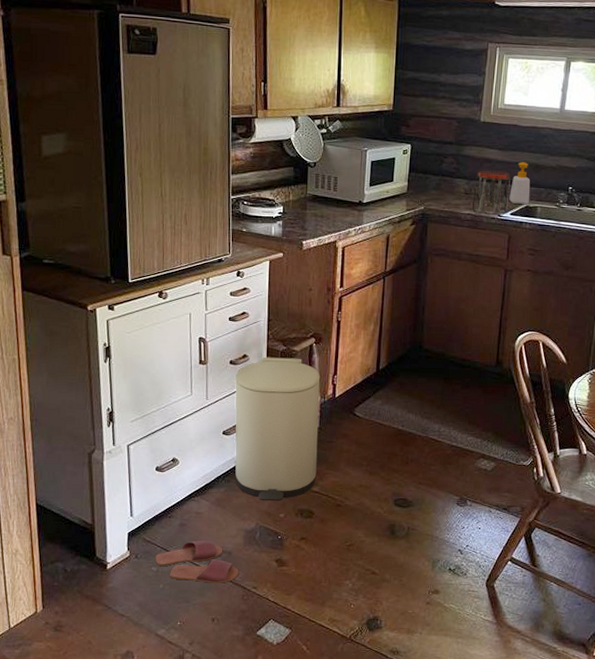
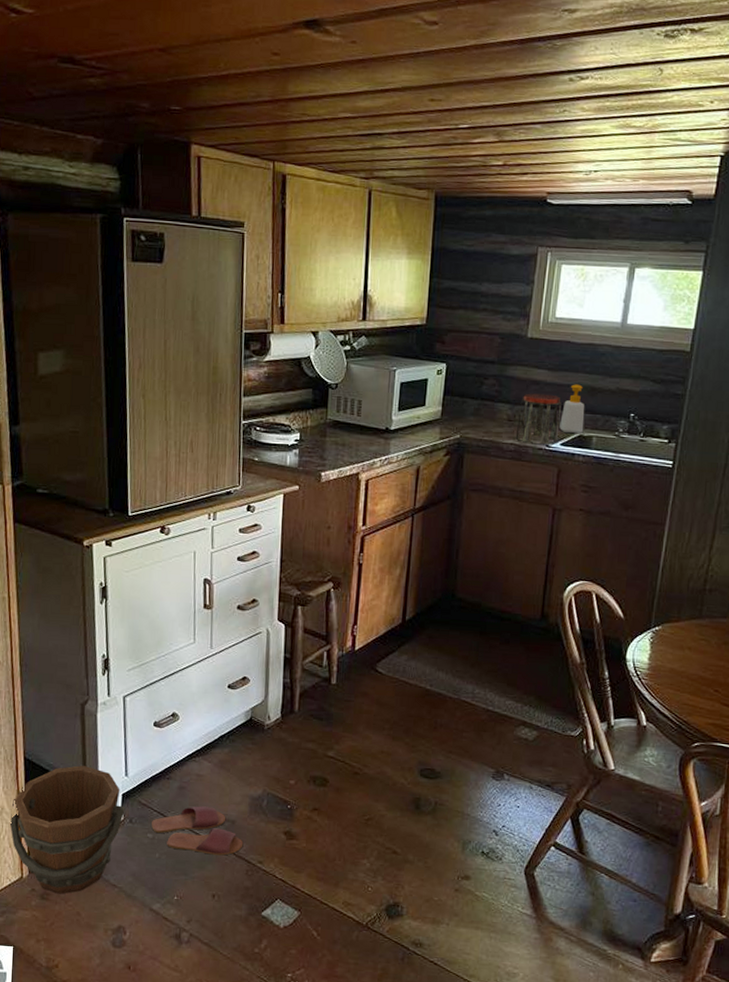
bucket: none [24,509,131,626] -> present [10,765,125,894]
pedal bin: present [235,357,321,502] -> none [241,602,339,766]

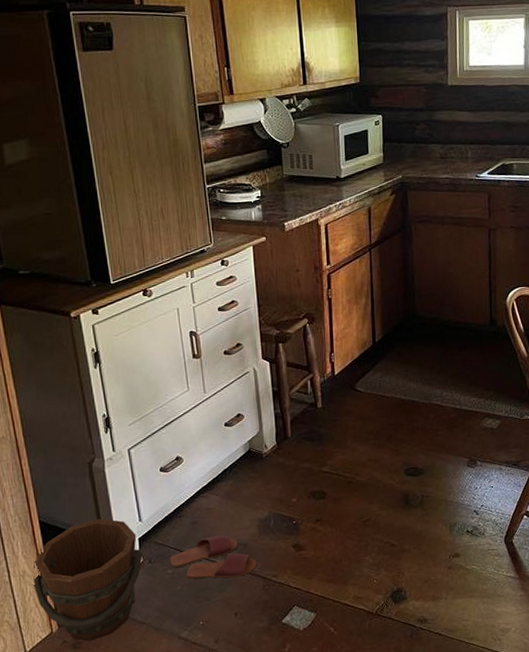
jar: present [515,393,561,445] -> none [449,132,485,176]
soap bottle: present [559,384,585,434] -> none [484,121,505,164]

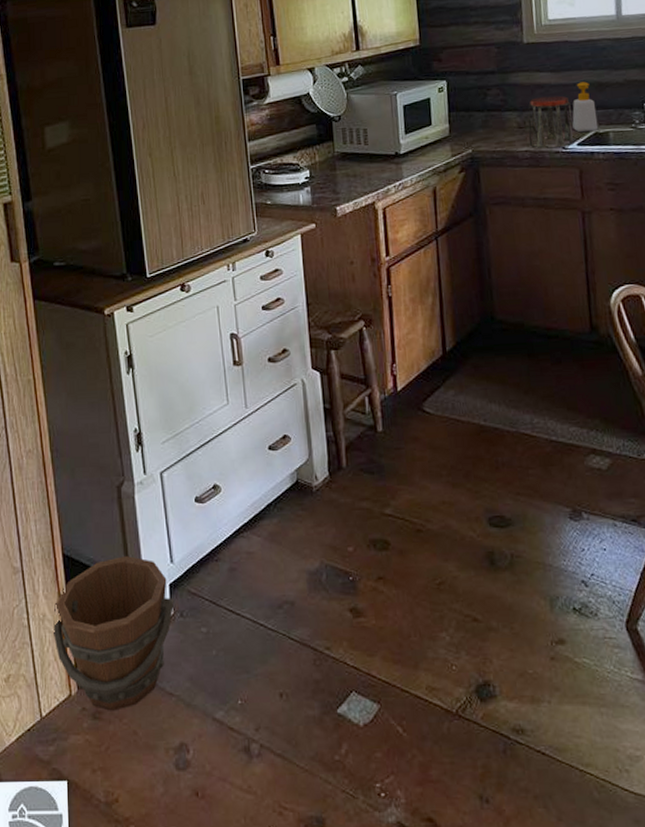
slippers: present [170,535,258,579] -> none [204,588,307,645]
jar: none [449,132,485,176] -> present [528,95,573,149]
soap bottle: none [484,121,505,164] -> present [572,81,599,133]

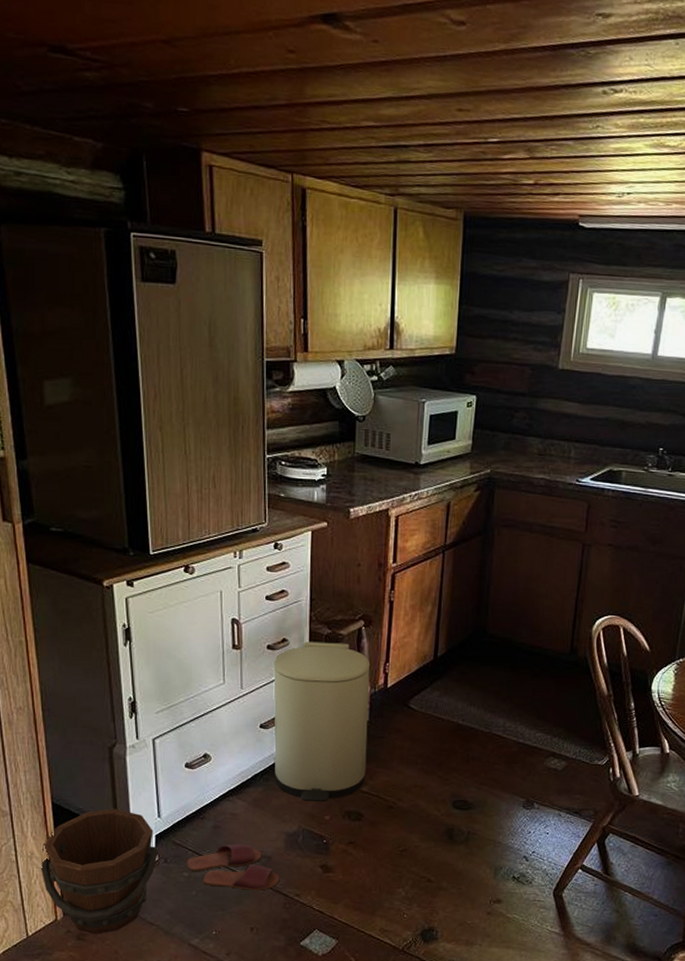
slippers: none [204,588,307,645] -> present [187,844,280,891]
pedal bin: none [276,347,387,532] -> present [273,641,371,803]
jar: present [528,95,573,149] -> none [546,426,592,480]
soap bottle: present [572,81,599,133] -> none [590,417,615,469]

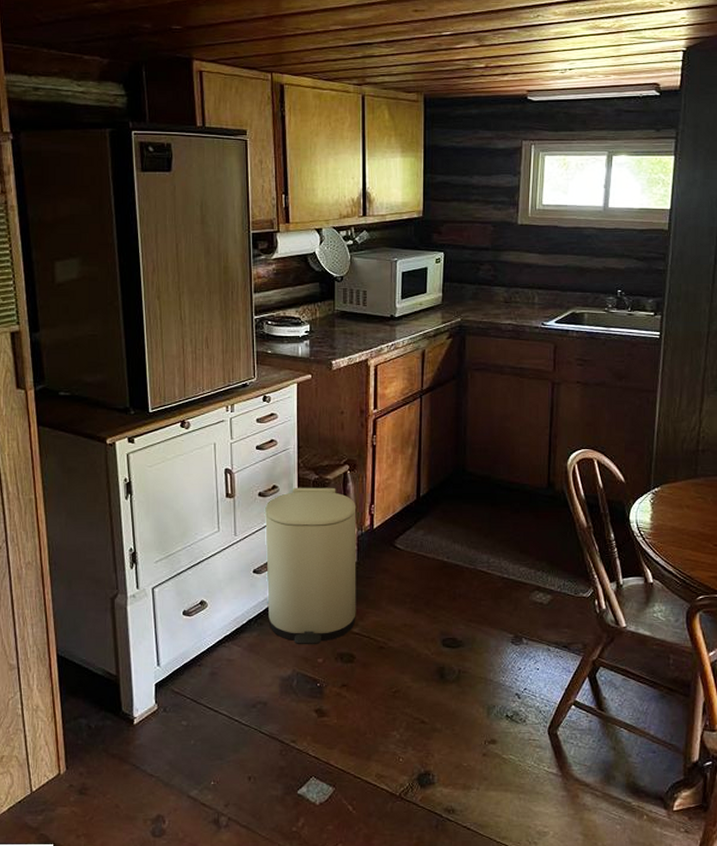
bucket: present [41,809,160,934] -> none [46,659,159,788]
slippers: present [187,844,280,891] -> none [185,690,276,738]

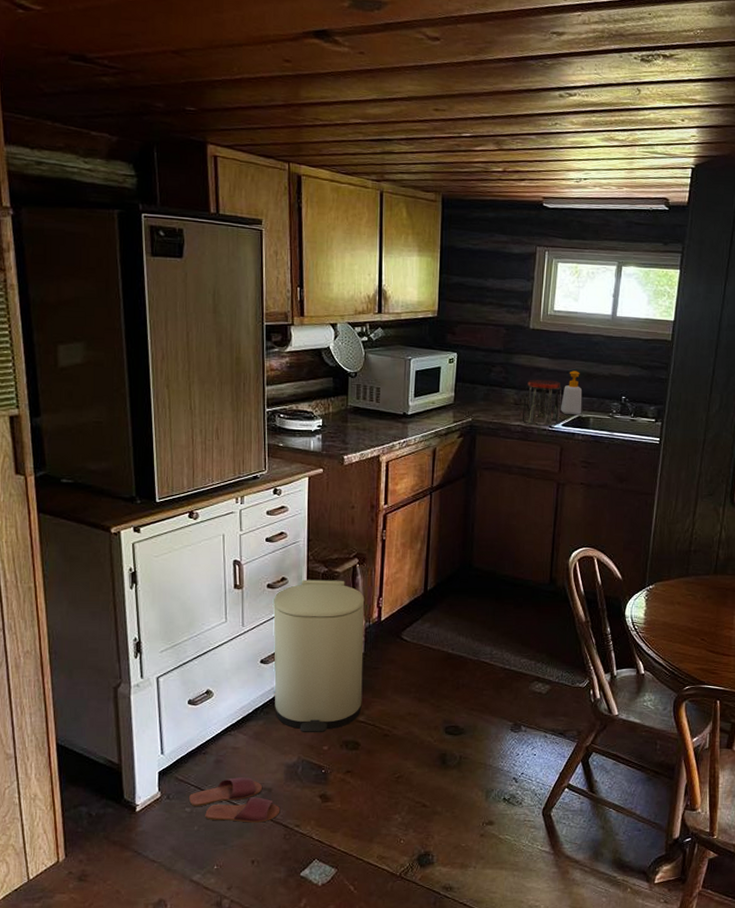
slippers: none [185,690,276,738] -> present [189,777,281,823]
jar: none [512,276,553,324] -> present [522,379,561,426]
soap bottle: none [553,265,576,312] -> present [561,370,583,416]

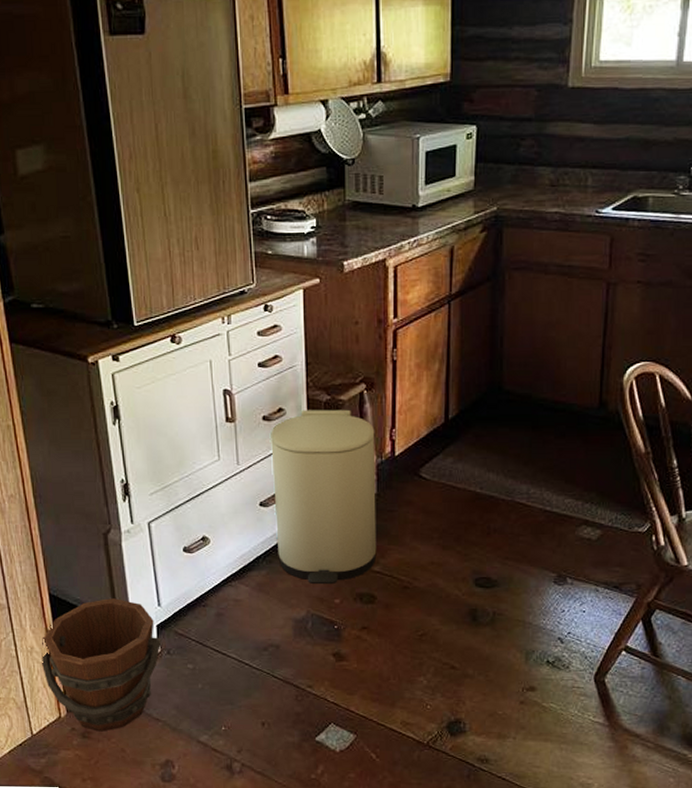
bucket: none [44,747,162,875] -> present [41,598,162,732]
slippers: present [189,777,281,823] -> none [191,632,290,682]
jar: present [522,379,561,426] -> none [560,152,611,211]
soap bottle: present [561,370,583,416] -> none [610,137,639,196]

